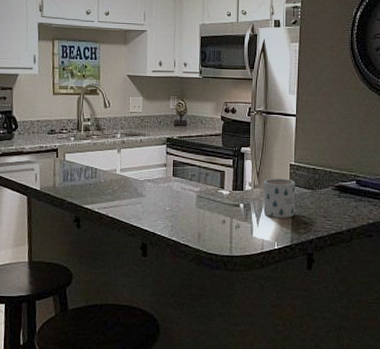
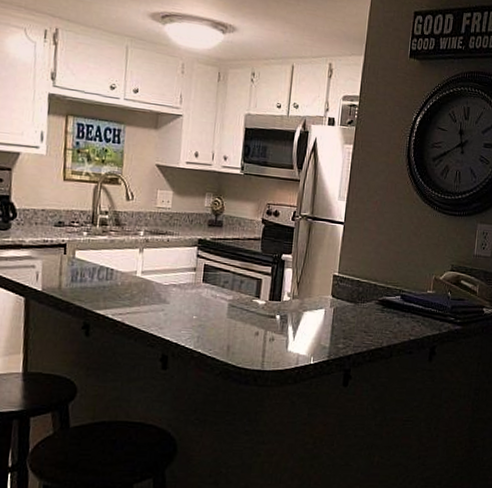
mug: present [263,178,296,218] -> none [301,289,338,332]

